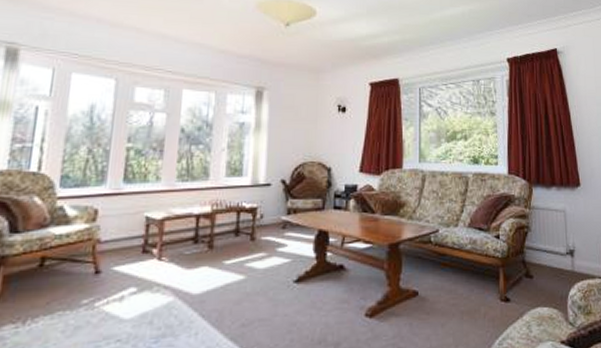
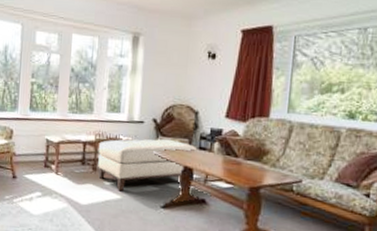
ottoman: none [215,201,332,270] -> present [98,139,198,192]

